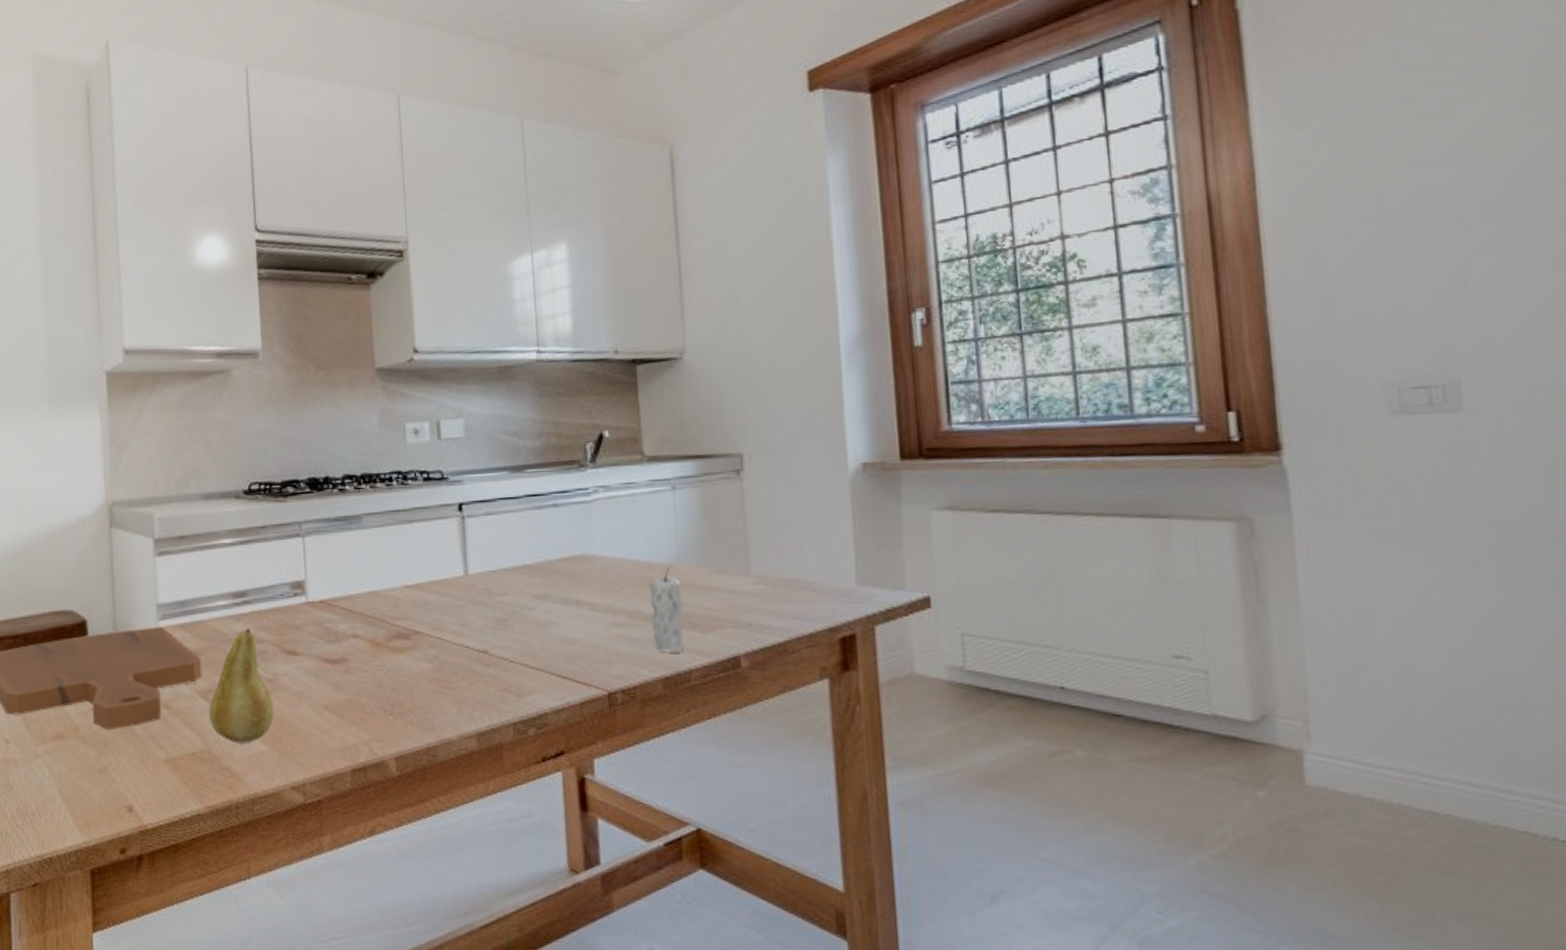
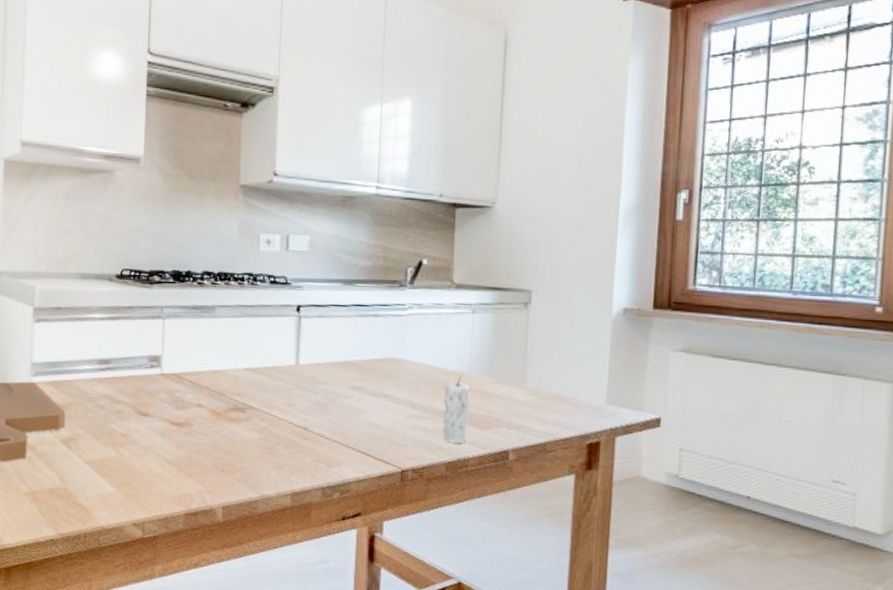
fruit: present [209,627,274,743] -> none [68,390,124,485]

